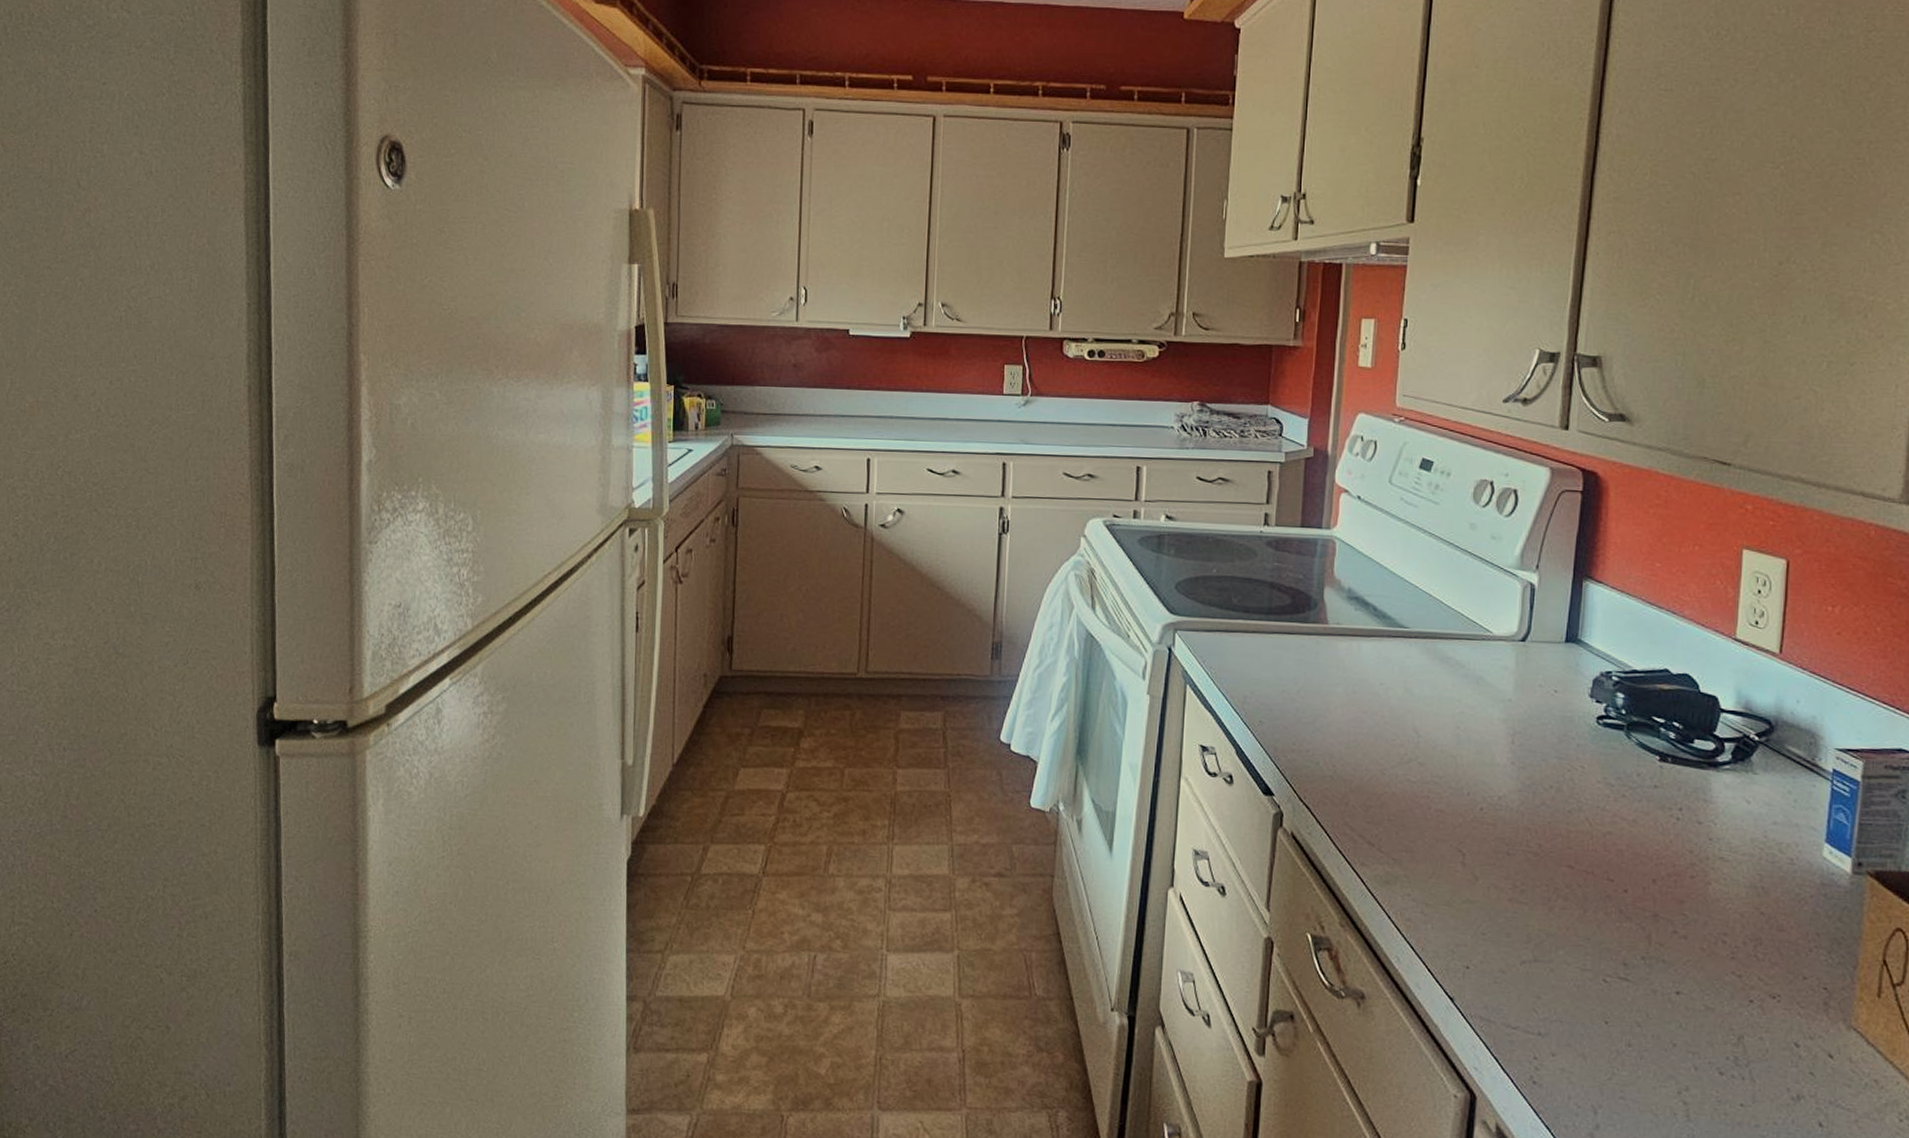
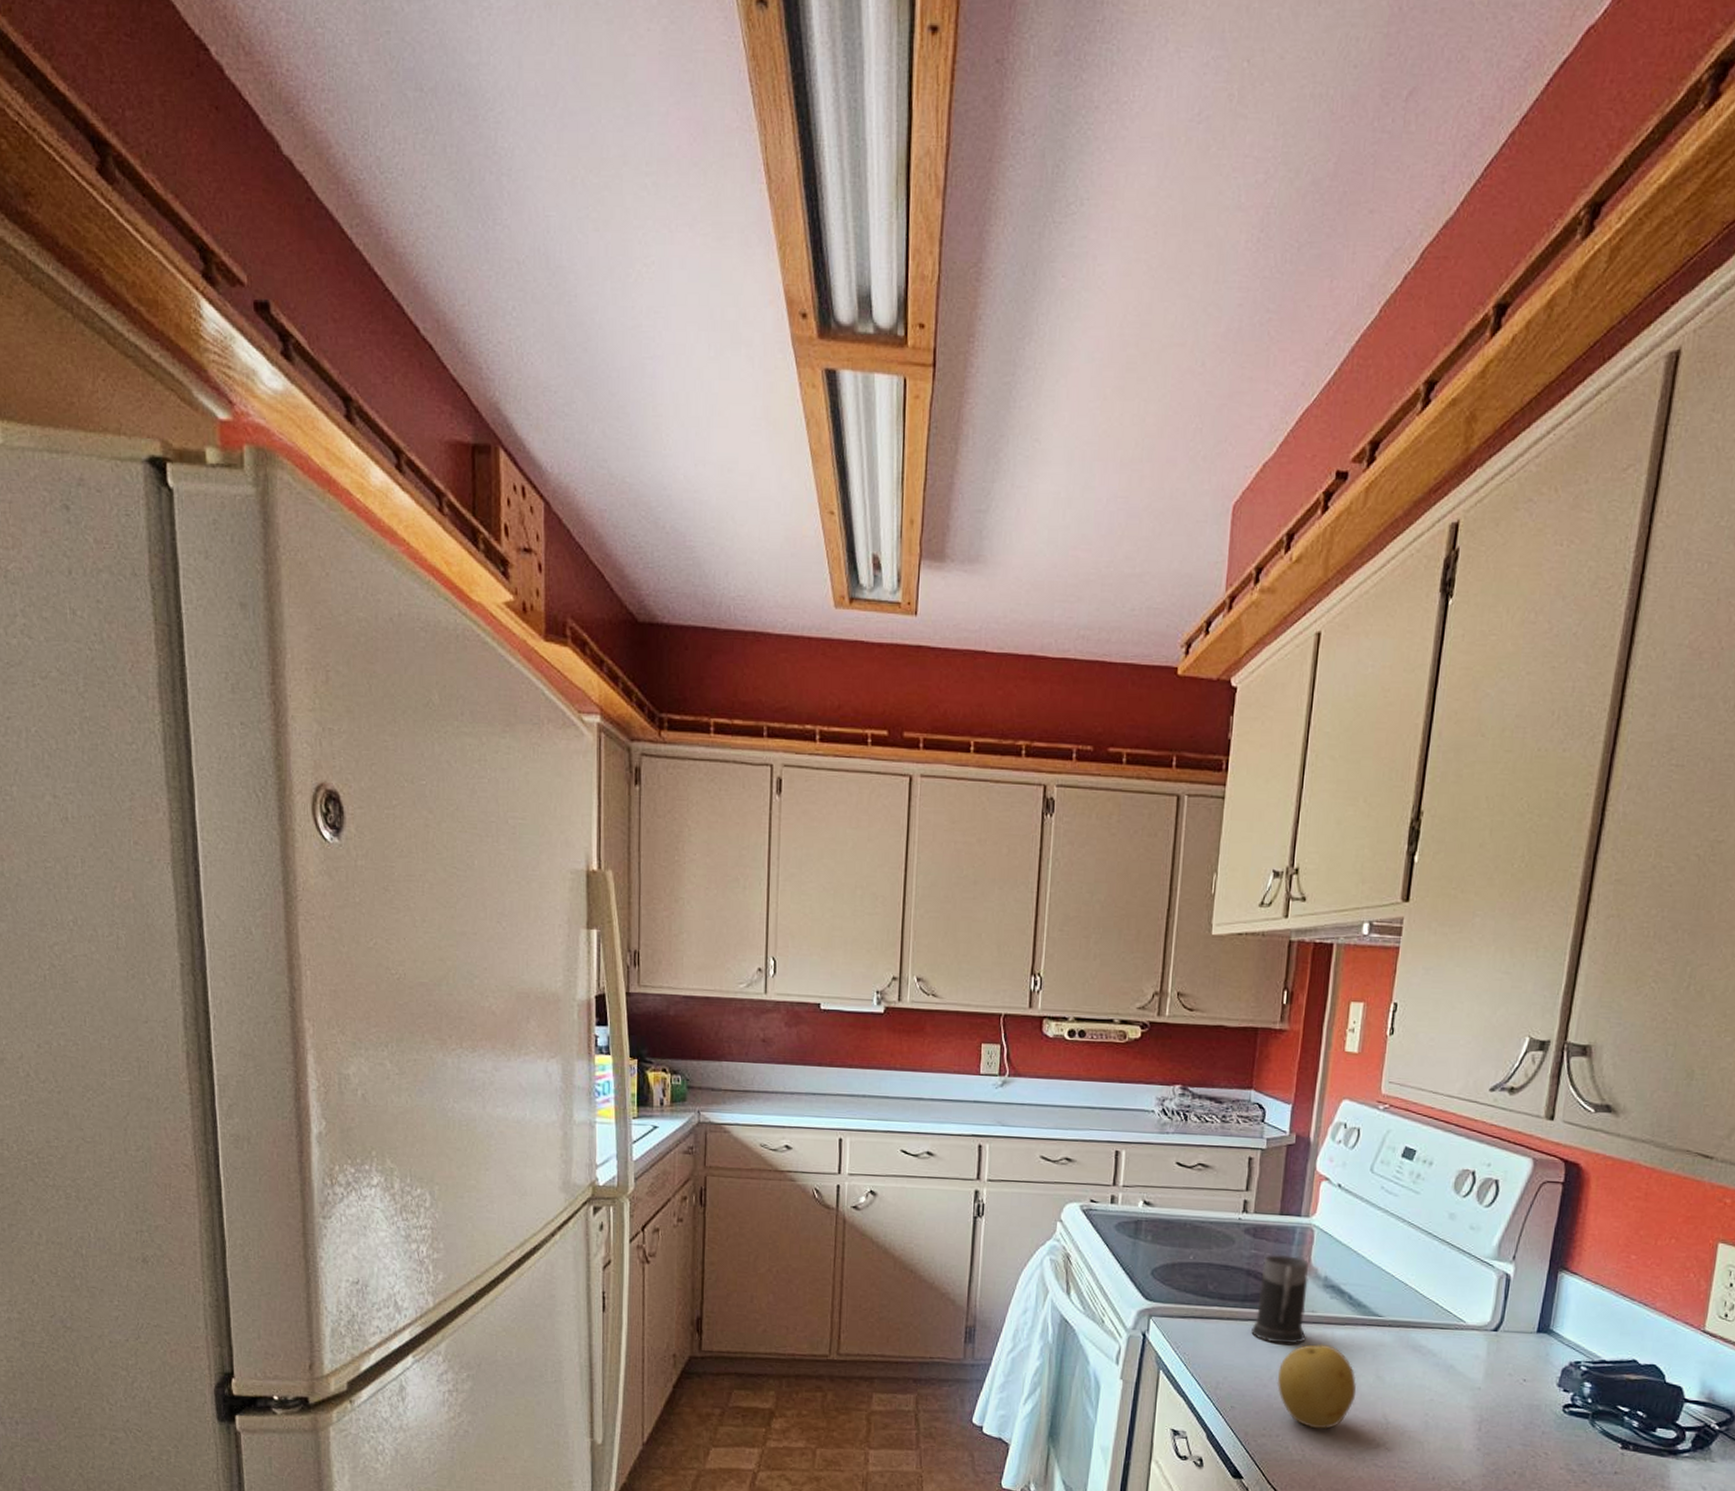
mug: none [1276,567,1333,657] -> present [1250,1254,1310,1344]
fruit: none [1304,656,1386,744] -> present [1277,1344,1357,1429]

